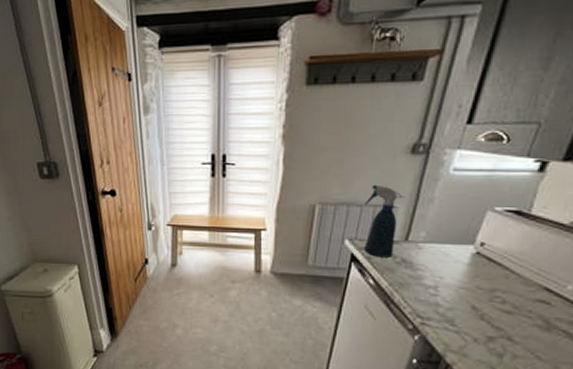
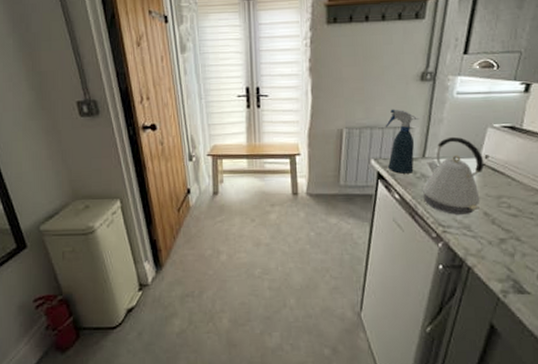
kettle: none [401,219,479,308] -> present [422,136,485,216]

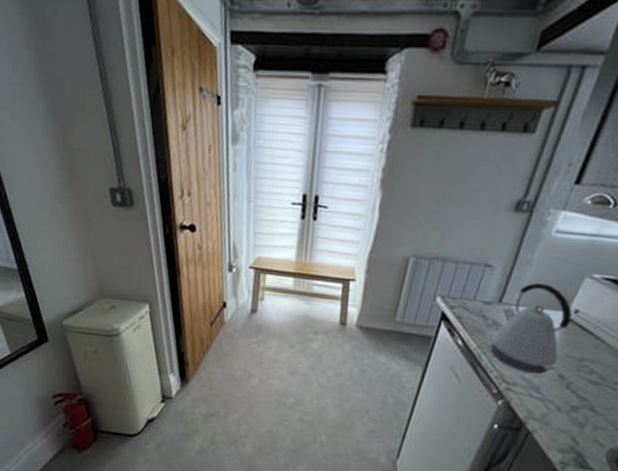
spray bottle: present [385,109,420,174] -> none [455,240,504,319]

